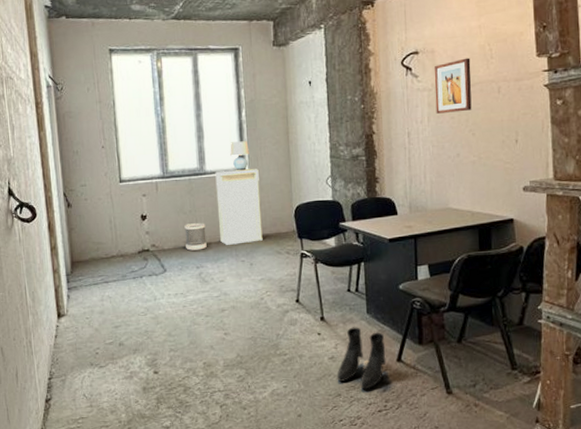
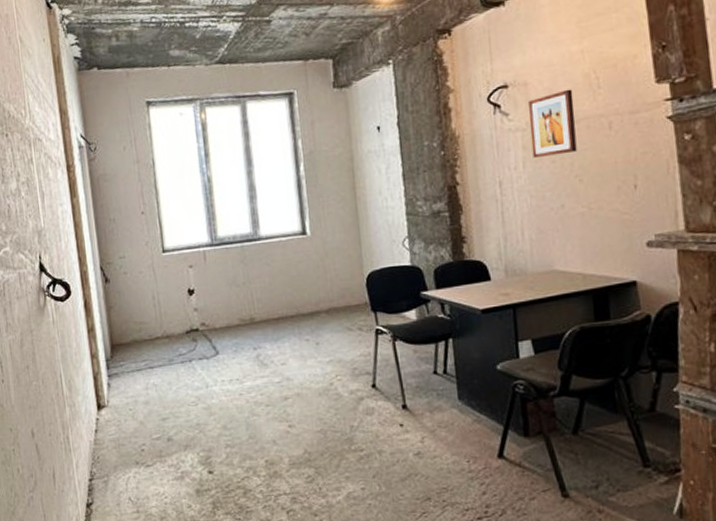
wastebasket: present [184,223,207,251] -> none [238,296,265,329]
storage cabinet: present [215,168,263,246] -> none [271,231,330,323]
lamp: present [230,141,249,171] -> none [287,199,310,235]
boots: present [337,327,386,390] -> none [424,416,485,493]

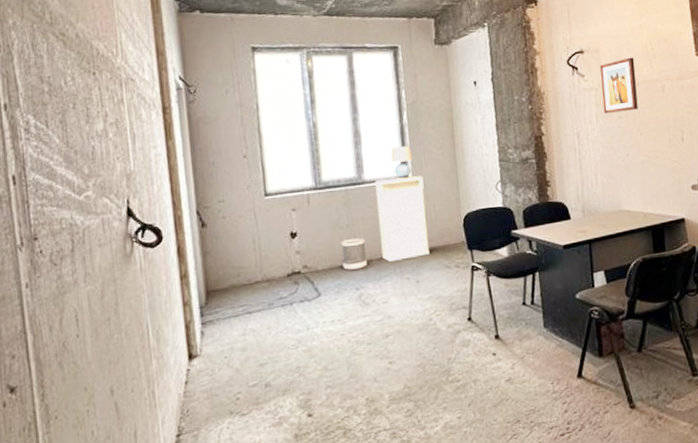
wastebasket: none [238,296,265,329] -> present [341,238,367,270]
storage cabinet: none [271,231,330,323] -> present [375,175,430,263]
lamp: none [287,199,310,235] -> present [391,146,412,179]

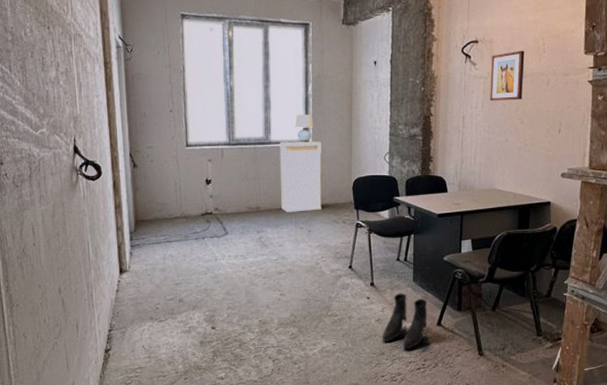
wastebasket: present [341,238,367,270] -> none [247,190,268,216]
boots: none [515,343,567,413] -> present [382,293,428,350]

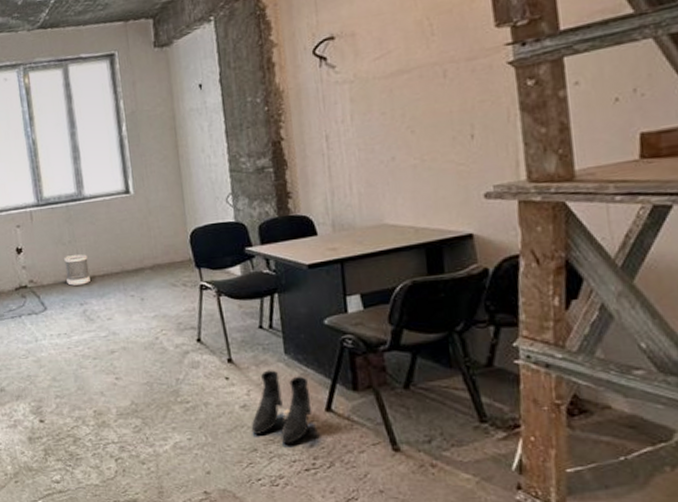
wastebasket: none [247,190,268,216] -> present [64,254,91,286]
storage cabinet: present [280,140,322,213] -> none [95,189,154,279]
lamp: present [295,114,313,143] -> none [111,159,133,194]
wall art: present [490,50,525,101] -> none [356,37,409,110]

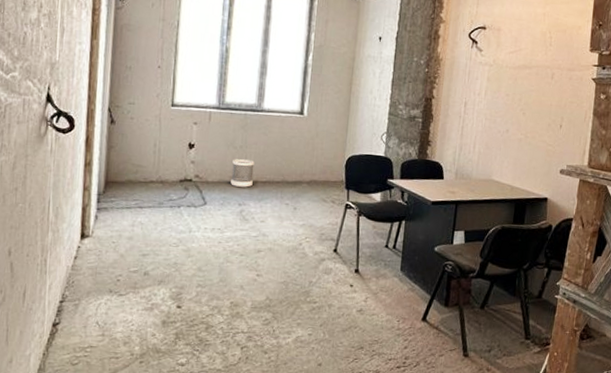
boots: present [251,370,313,445] -> none [362,282,414,346]

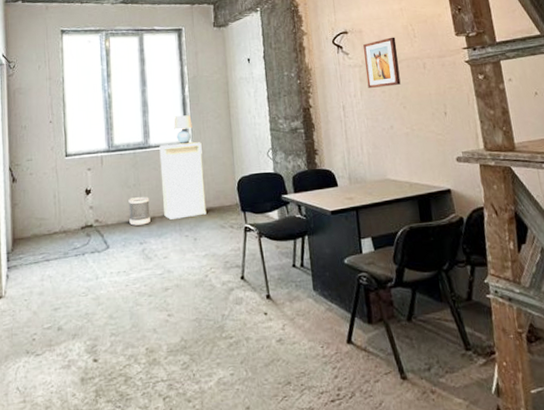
storage cabinet: none [267,110,317,187] -> present [159,141,207,221]
lamp: none [291,83,311,114] -> present [174,115,192,145]
wall art: none [493,41,532,91] -> present [363,37,401,88]

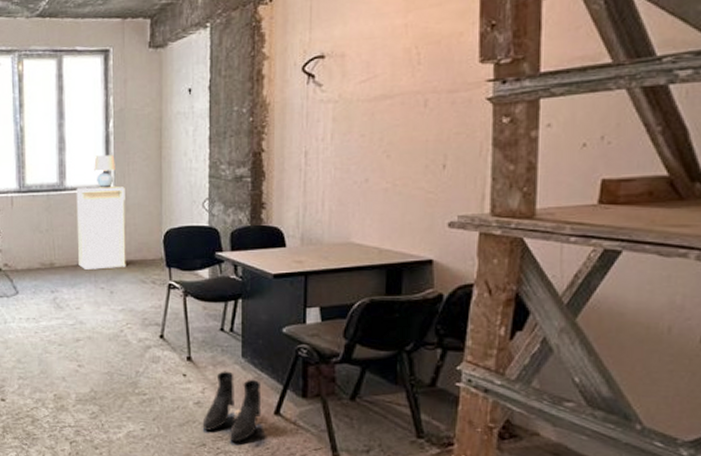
wastebasket: present [128,197,151,226] -> none [40,244,63,273]
boots: none [285,305,336,377] -> present [202,371,262,443]
wall art: present [363,37,401,88] -> none [342,63,391,130]

